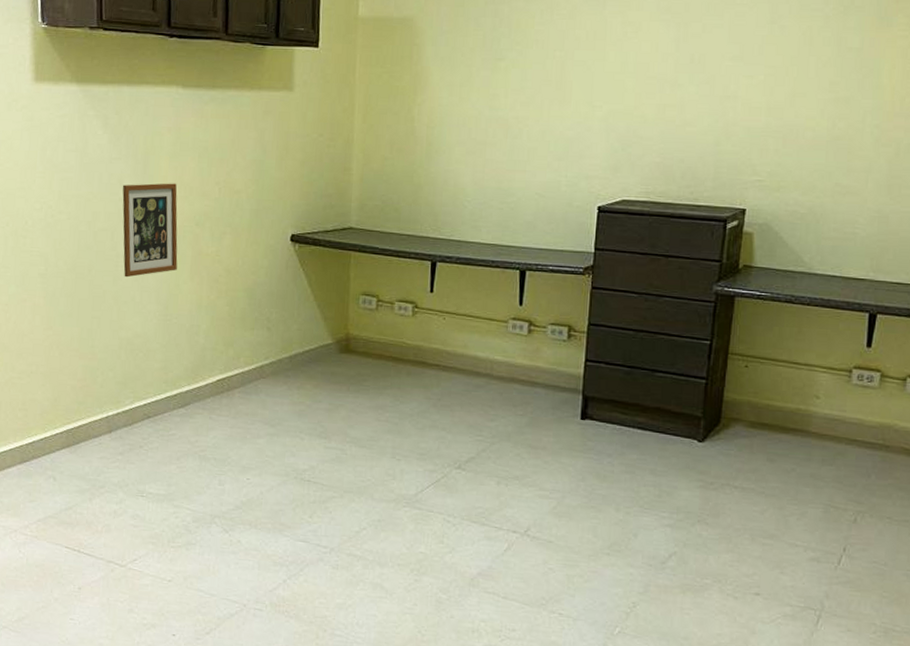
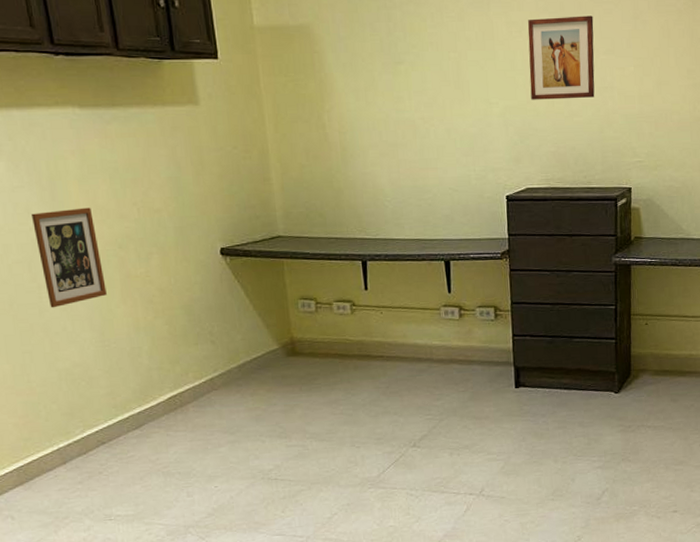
wall art: none [639,18,722,107] -> present [528,16,595,100]

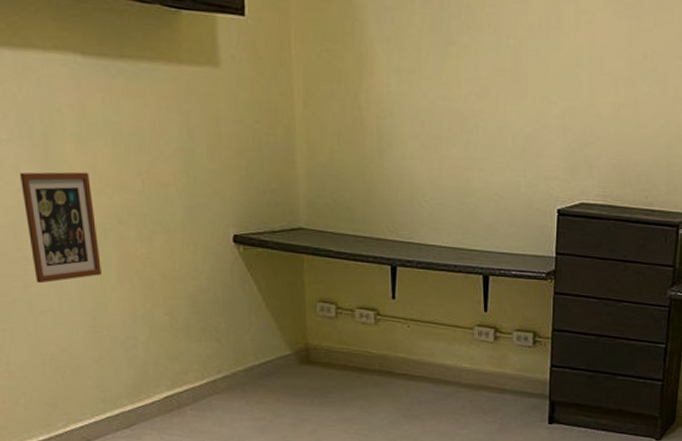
wall art: present [528,16,595,100] -> none [595,9,673,108]

